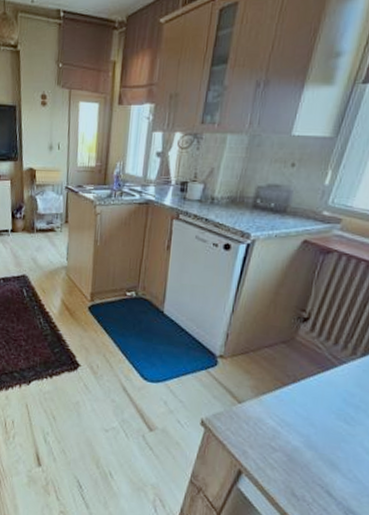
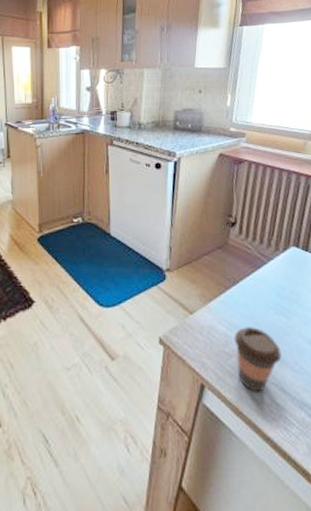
coffee cup: none [280,426,335,490] -> present [234,327,282,392]

